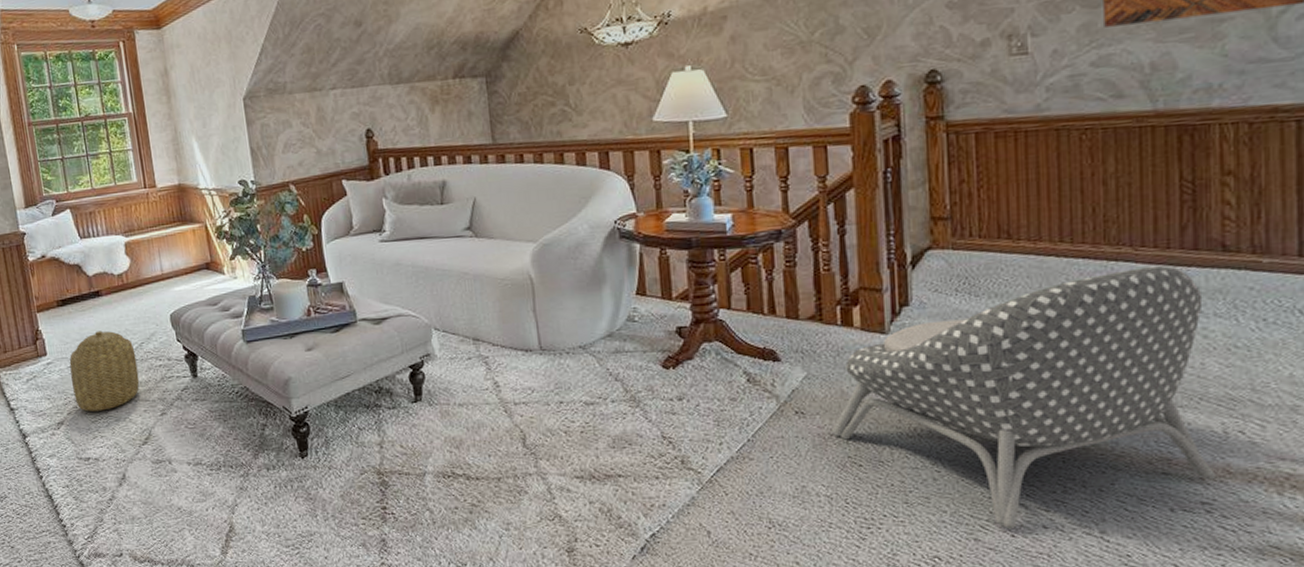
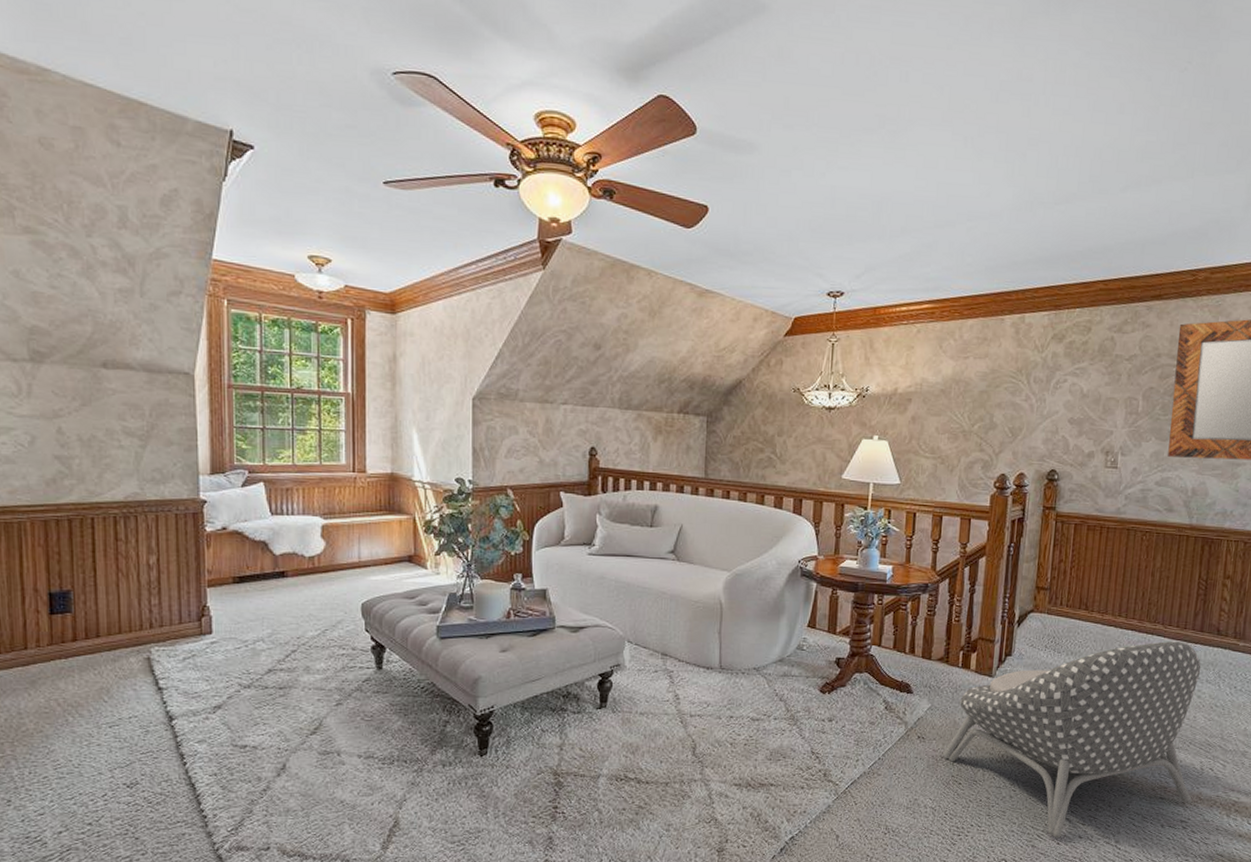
basket: present [69,330,140,412] -> none [238,613,317,697]

